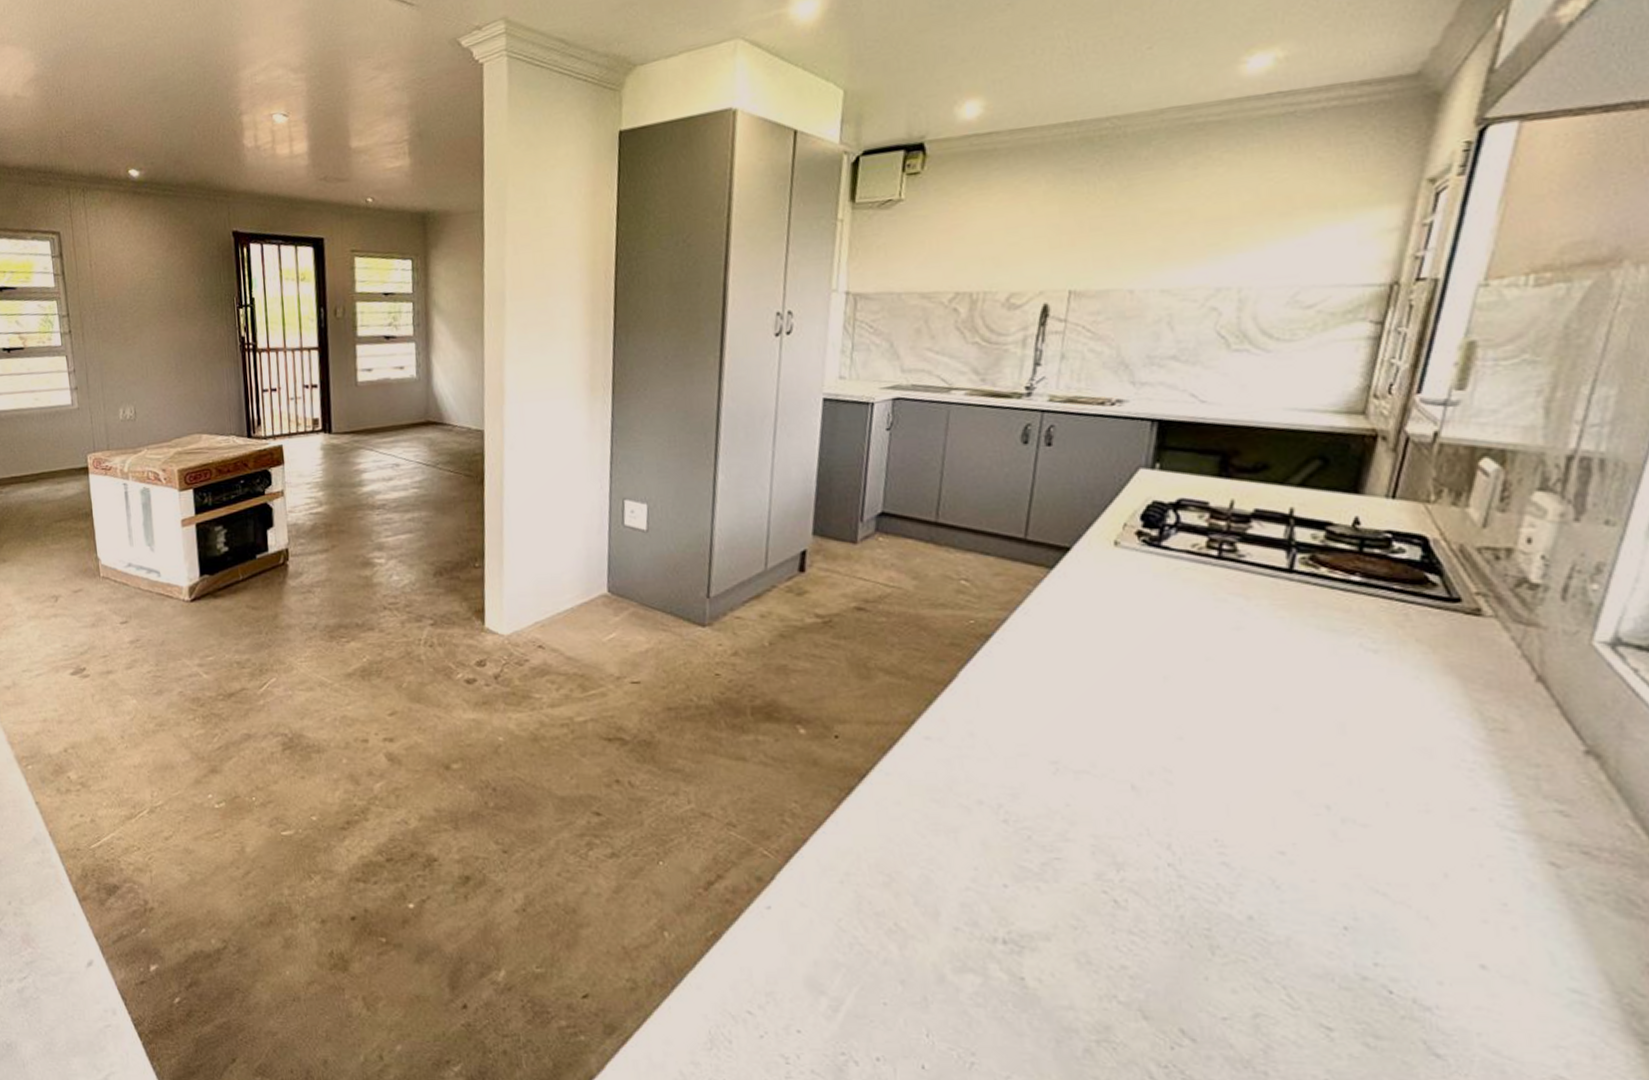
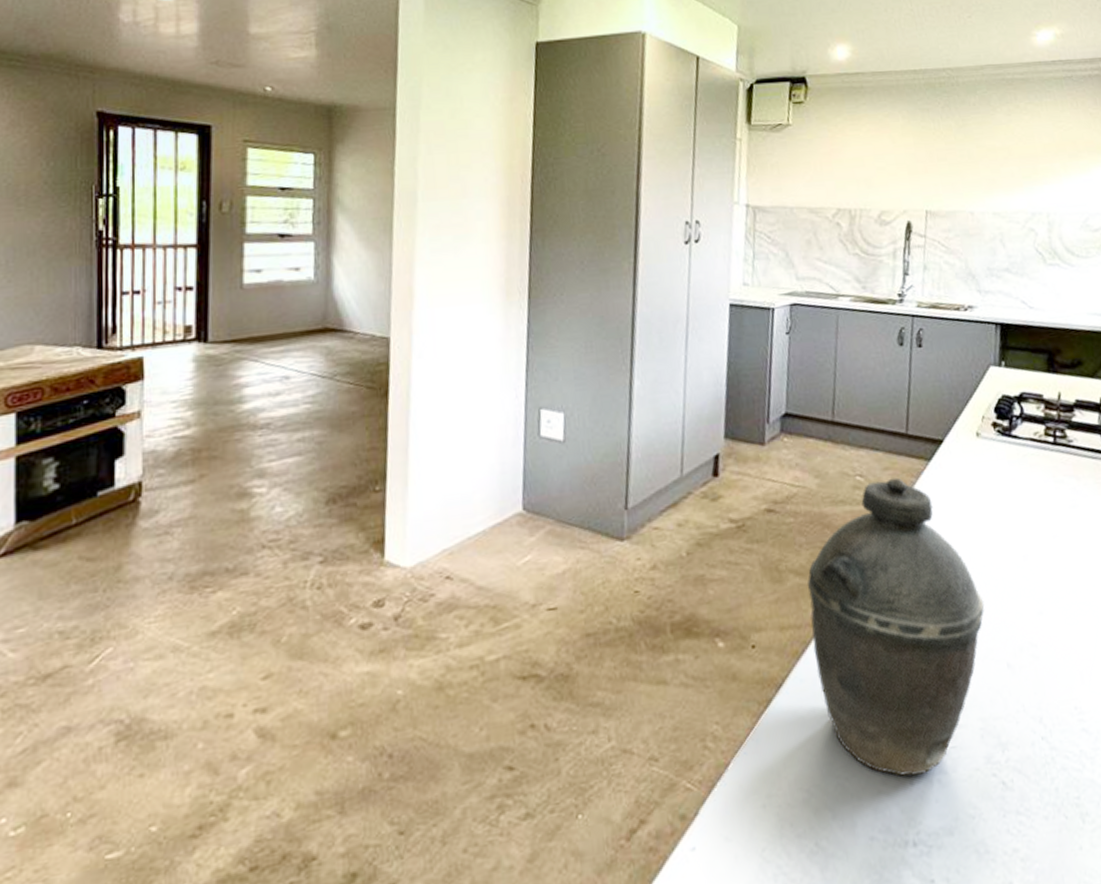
kettle: none [897,584,1109,879] -> present [807,477,985,776]

